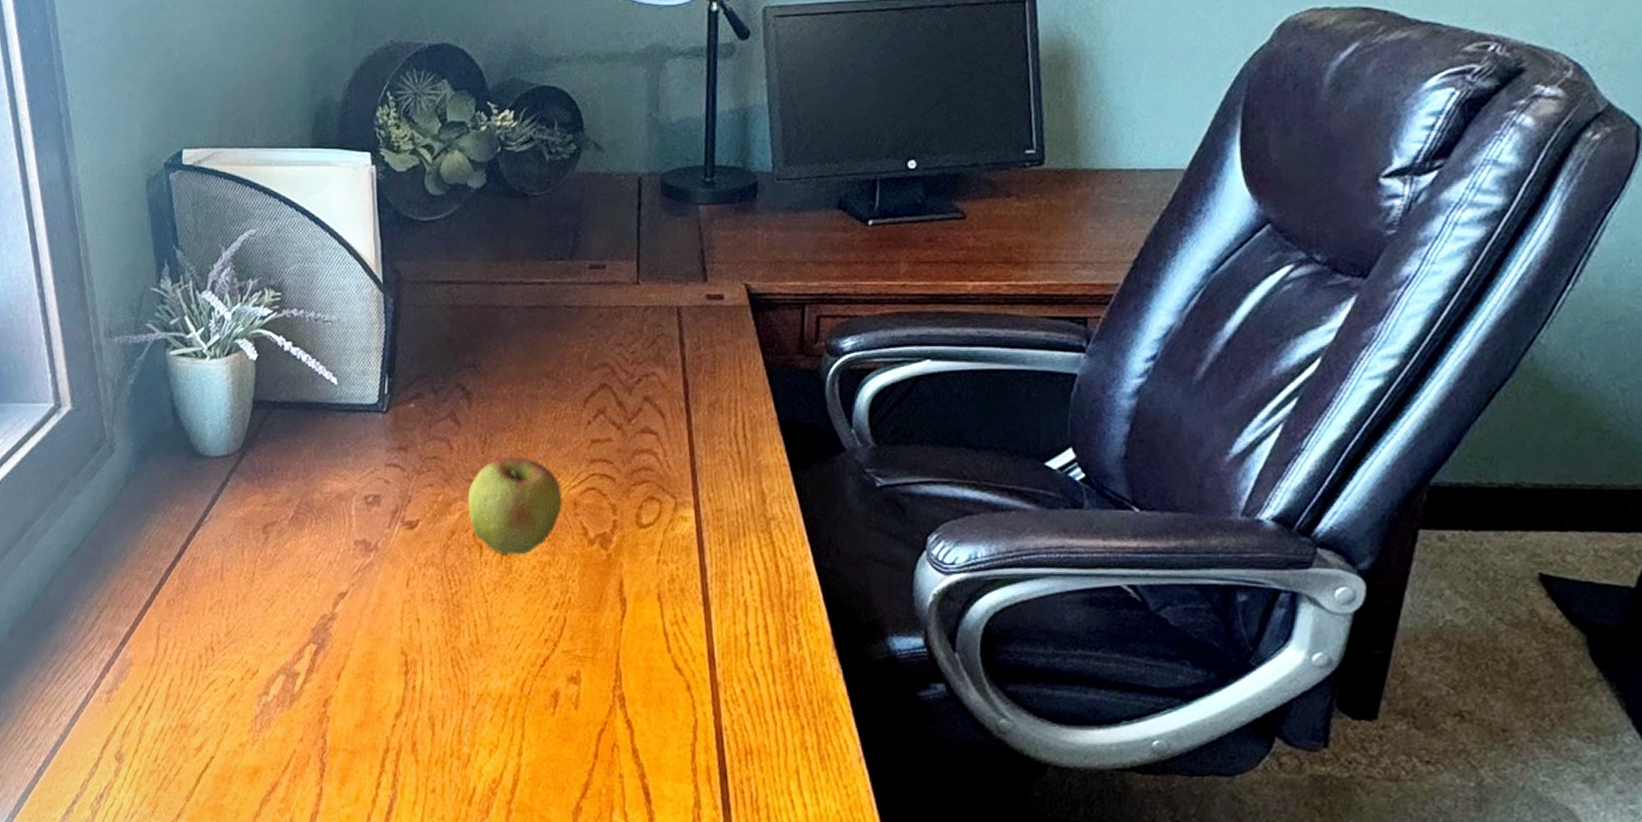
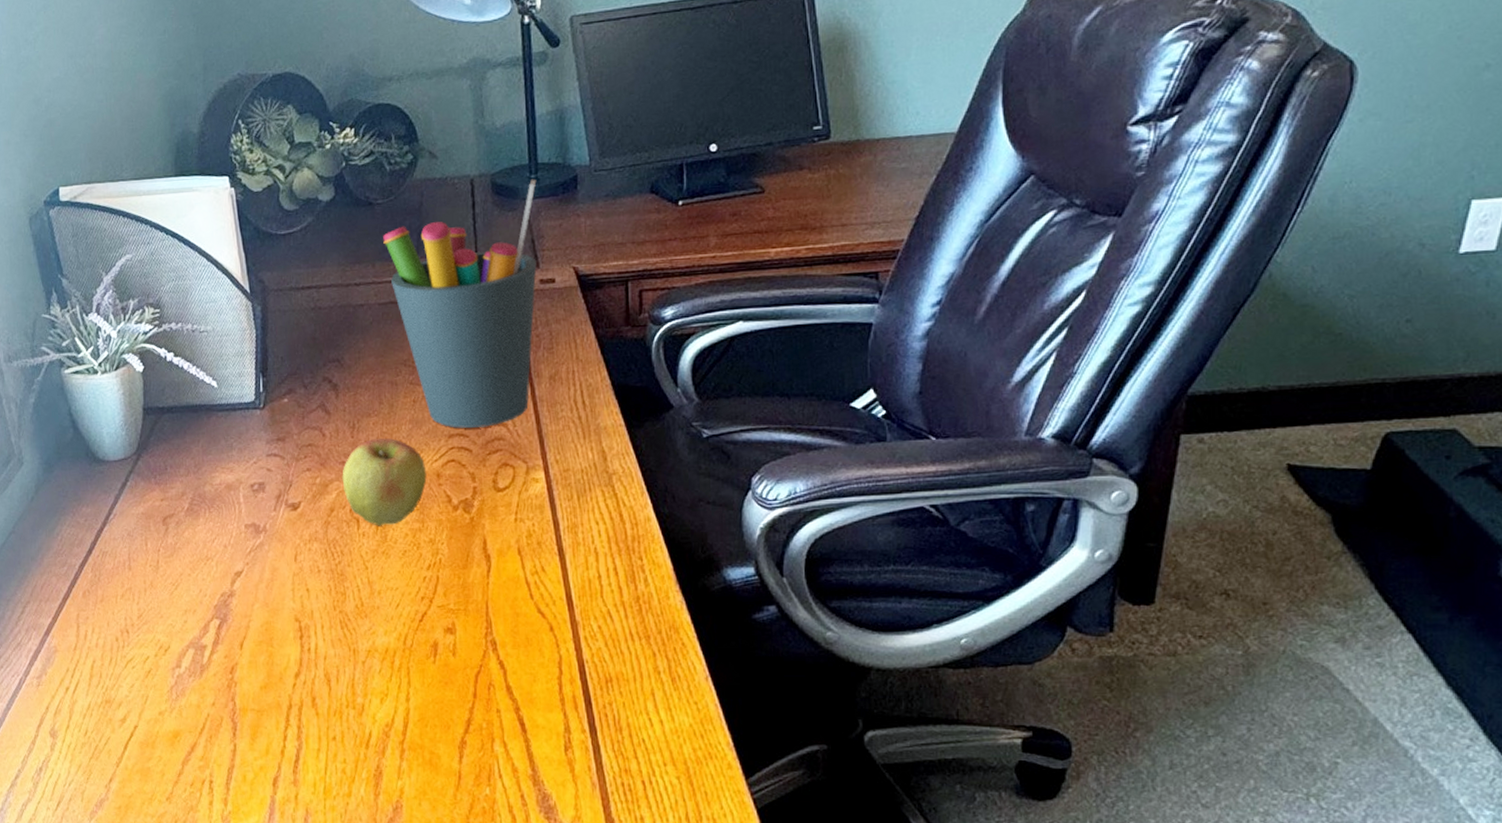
pen holder: none [535,182,712,454] -> present [383,179,537,428]

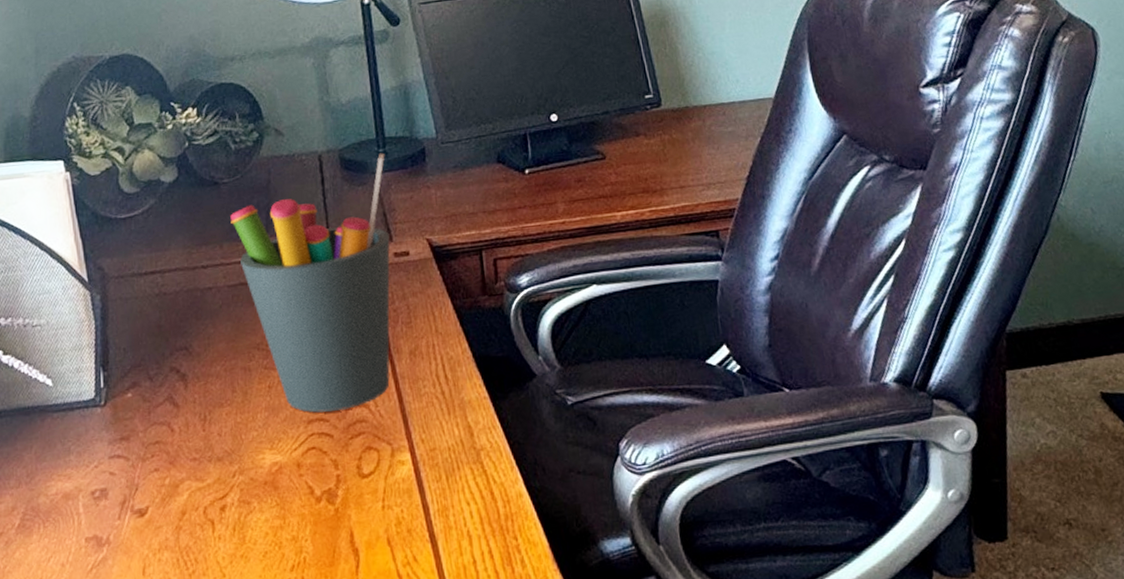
apple: present [342,438,427,526] -> none [193,429,287,527]

